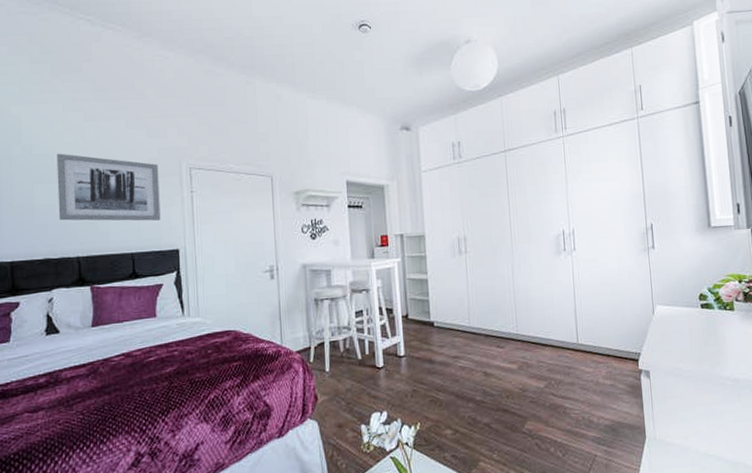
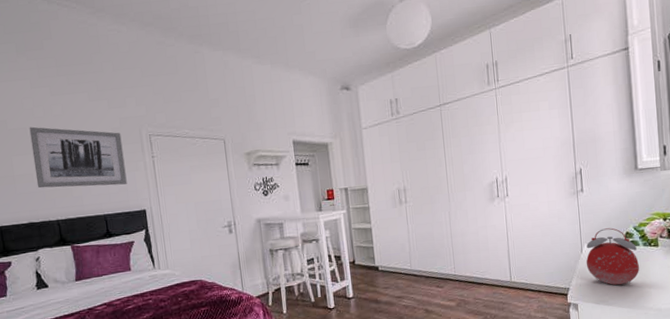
alarm clock: none [658,288,715,351] -> present [586,228,639,285]

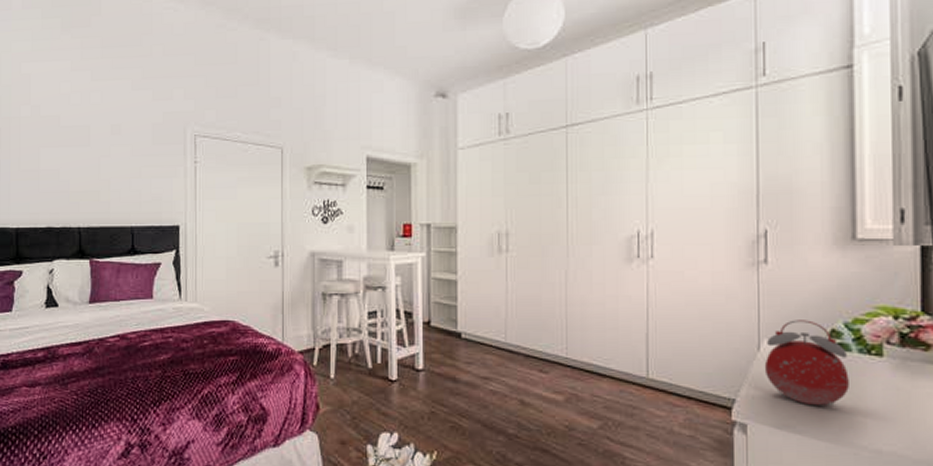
wall art: present [29,126,127,188] -> none [62,115,162,192]

